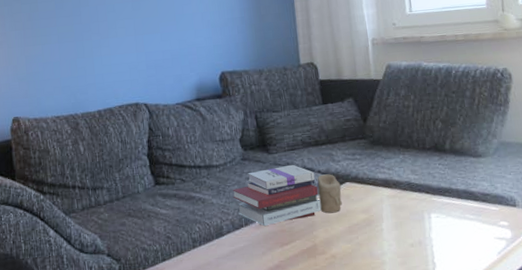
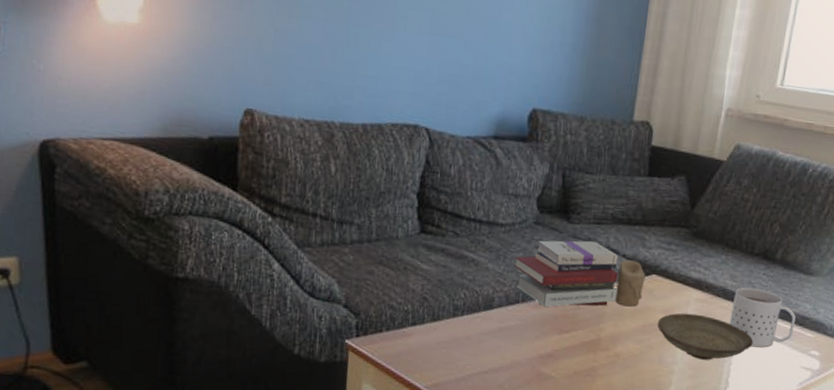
decorative bowl: none [360,208,447,247] -> present [657,313,754,360]
mug: none [419,177,480,228] -> present [729,287,796,348]

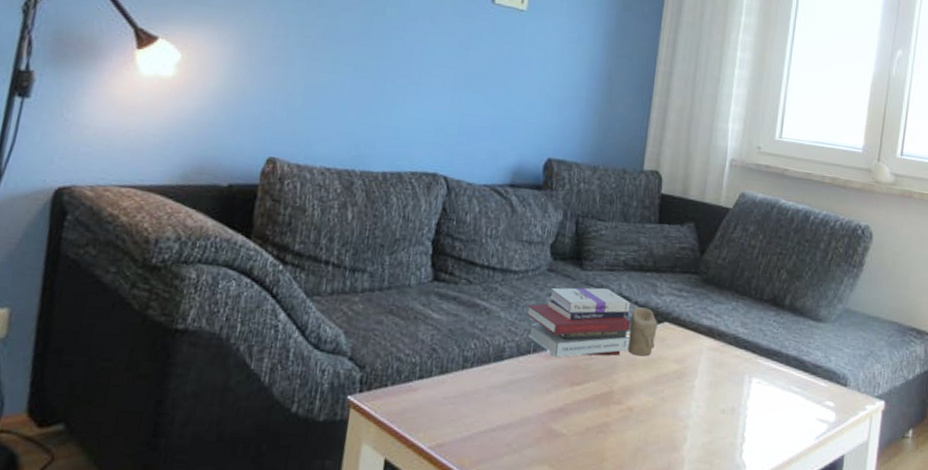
decorative bowl: present [657,313,754,360] -> none [670,362,768,413]
mug: present [729,287,796,348] -> none [742,334,808,399]

